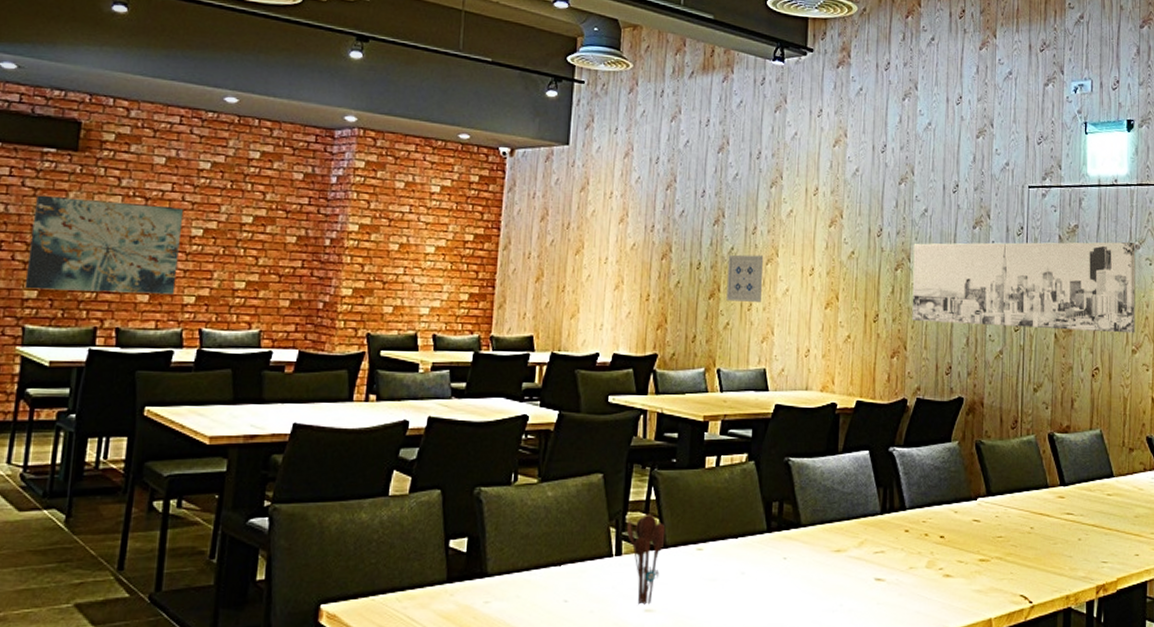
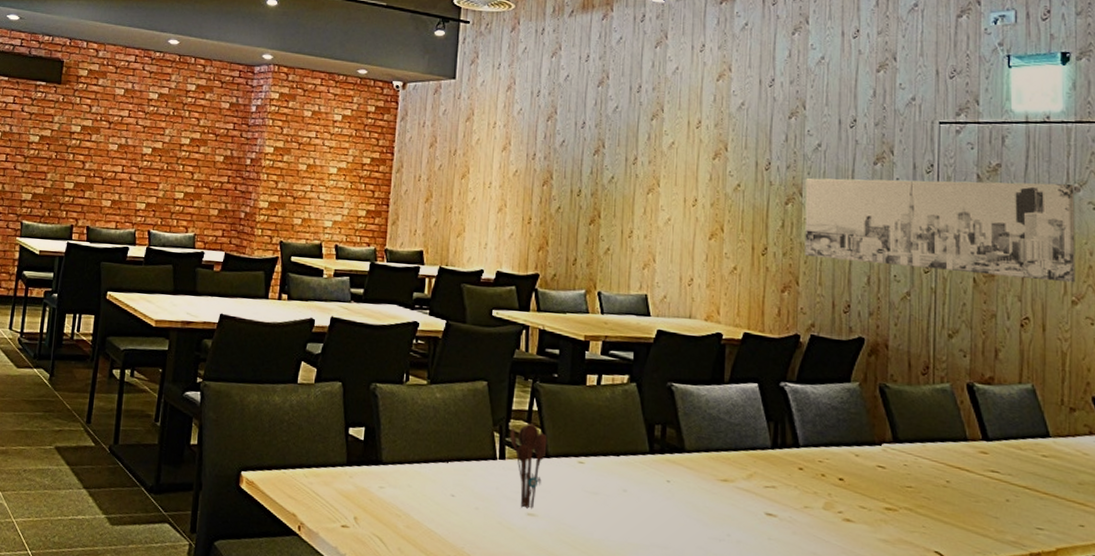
wall art: present [24,195,184,294] -> none [22,118,138,201]
wall art: present [726,254,764,302] -> none [607,183,645,230]

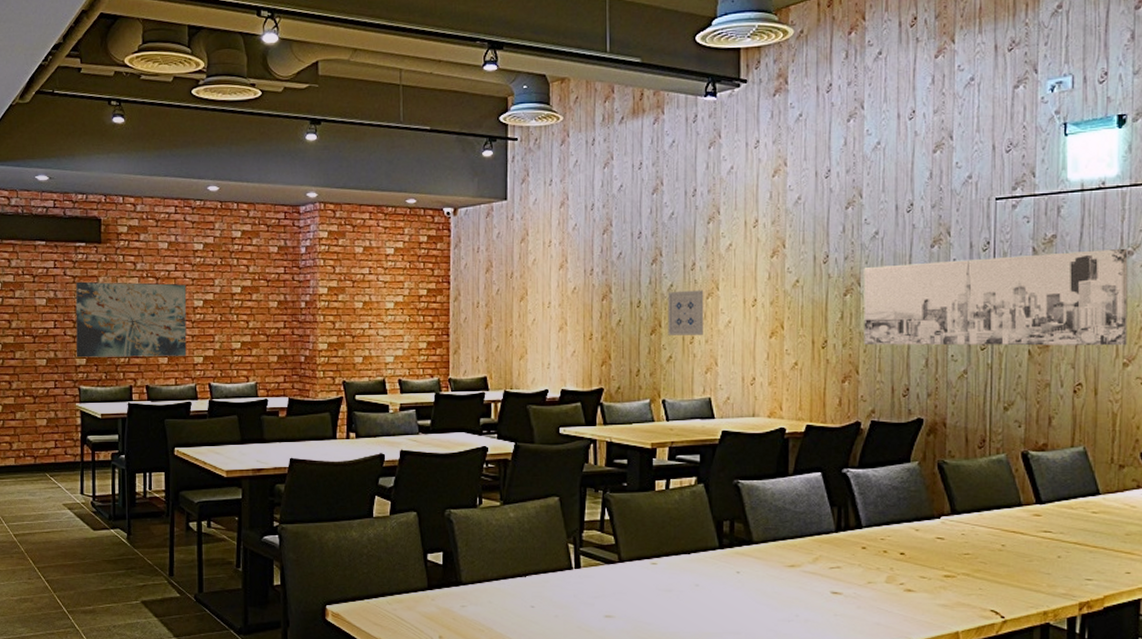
wall art: none [22,118,138,201] -> present [75,281,187,358]
utensil holder: present [510,423,547,509] -> none [585,532,620,611]
wall art: none [607,183,645,230] -> present [667,290,704,336]

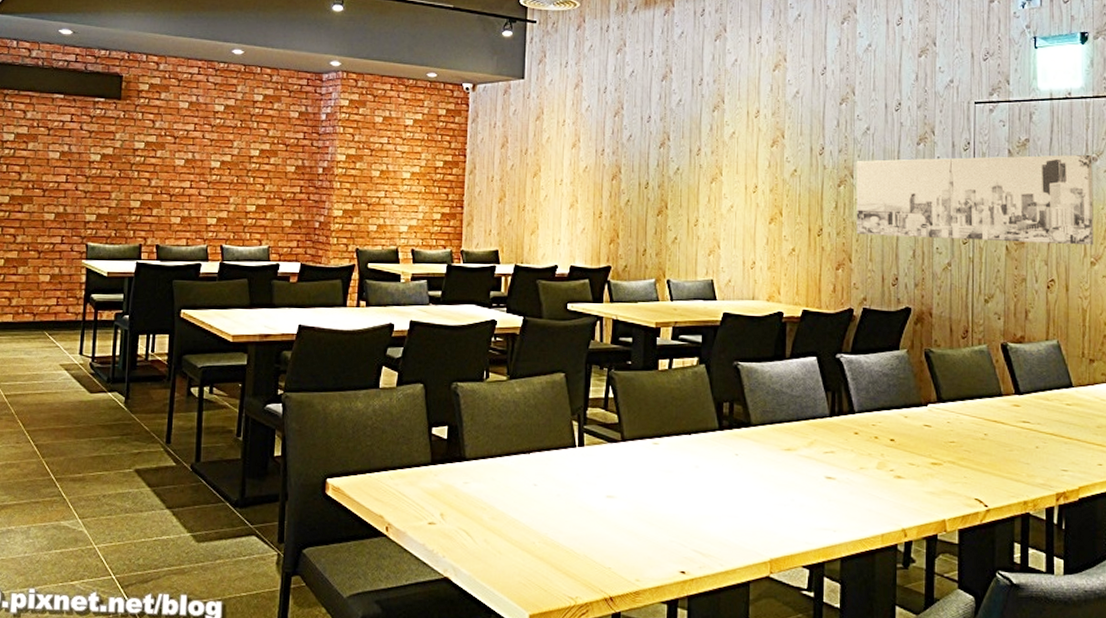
wall art: present [75,281,187,358] -> none [86,136,205,217]
wall art: present [667,290,704,336] -> none [674,174,708,218]

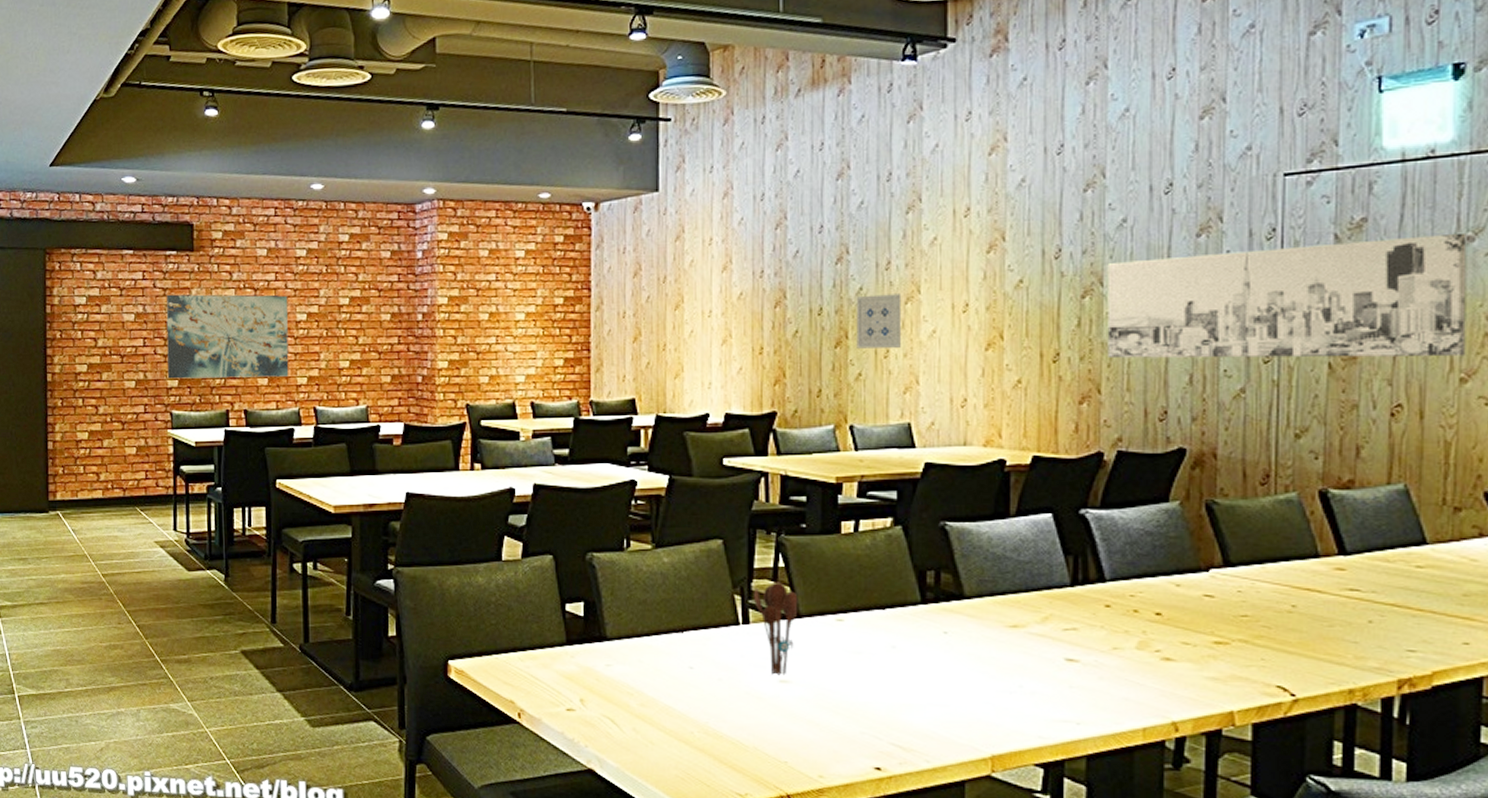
wall art: none [86,136,205,217] -> present [166,294,289,379]
utensil holder: none [588,410,623,492] -> present [754,582,798,676]
wall art: none [674,174,708,218] -> present [856,294,902,349]

